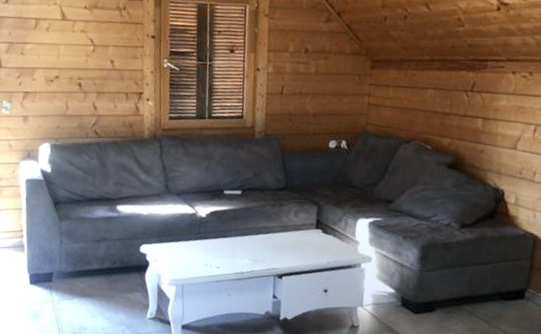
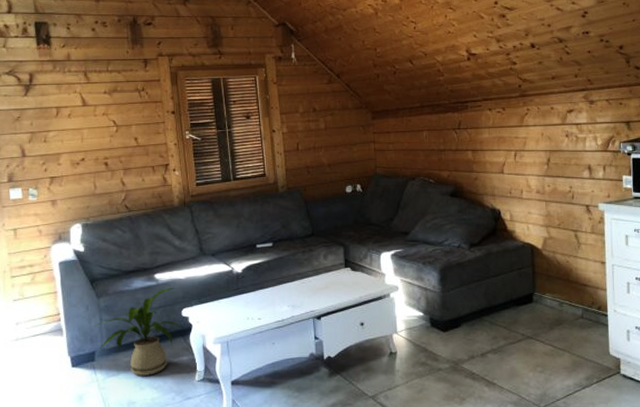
house plant: none [54,221,140,305] -> present [94,288,183,376]

